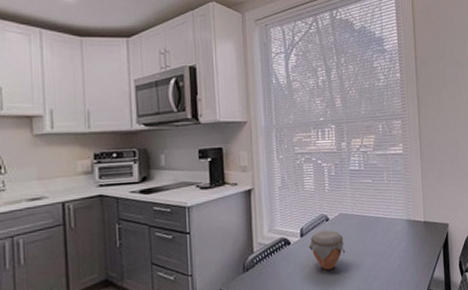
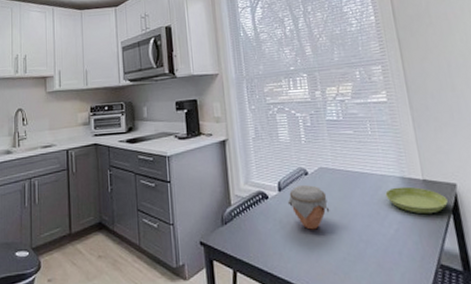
saucer: none [393,227,440,250] -> present [385,186,448,215]

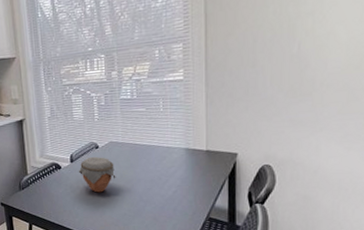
saucer: present [385,186,448,215] -> none [169,156,226,179]

